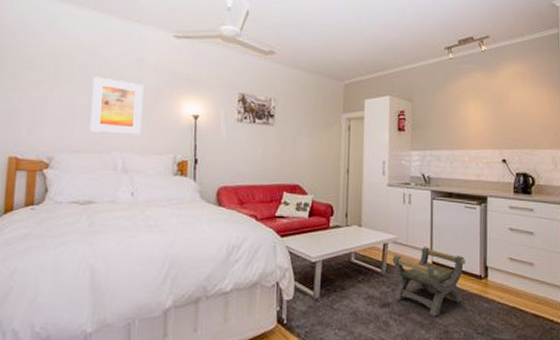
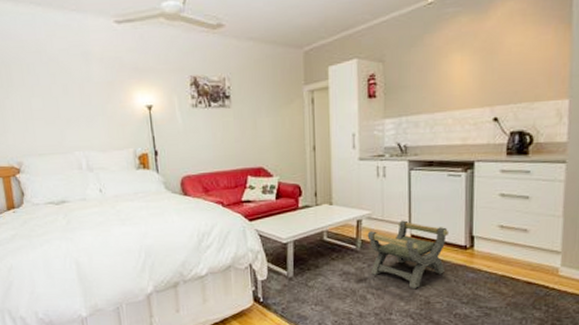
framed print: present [90,76,144,135] -> none [43,76,99,134]

